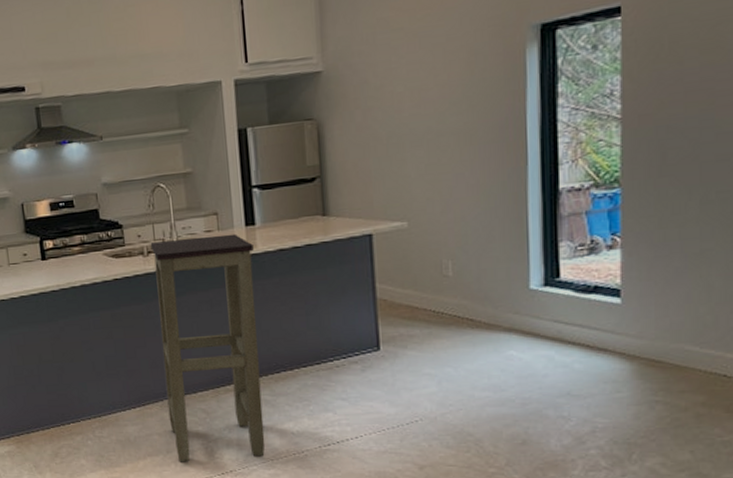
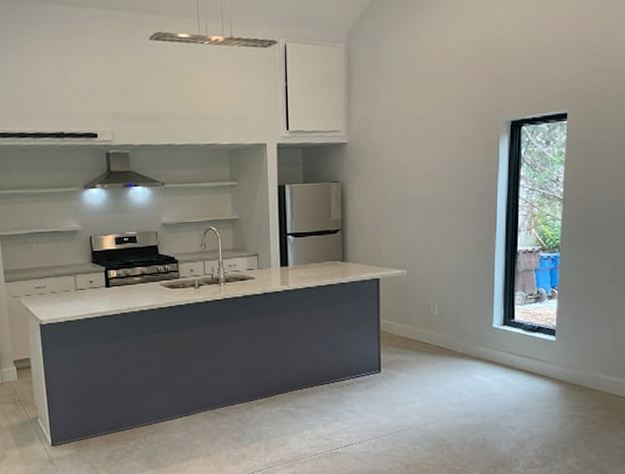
bar stool: present [150,233,266,462] -> none [201,272,288,463]

